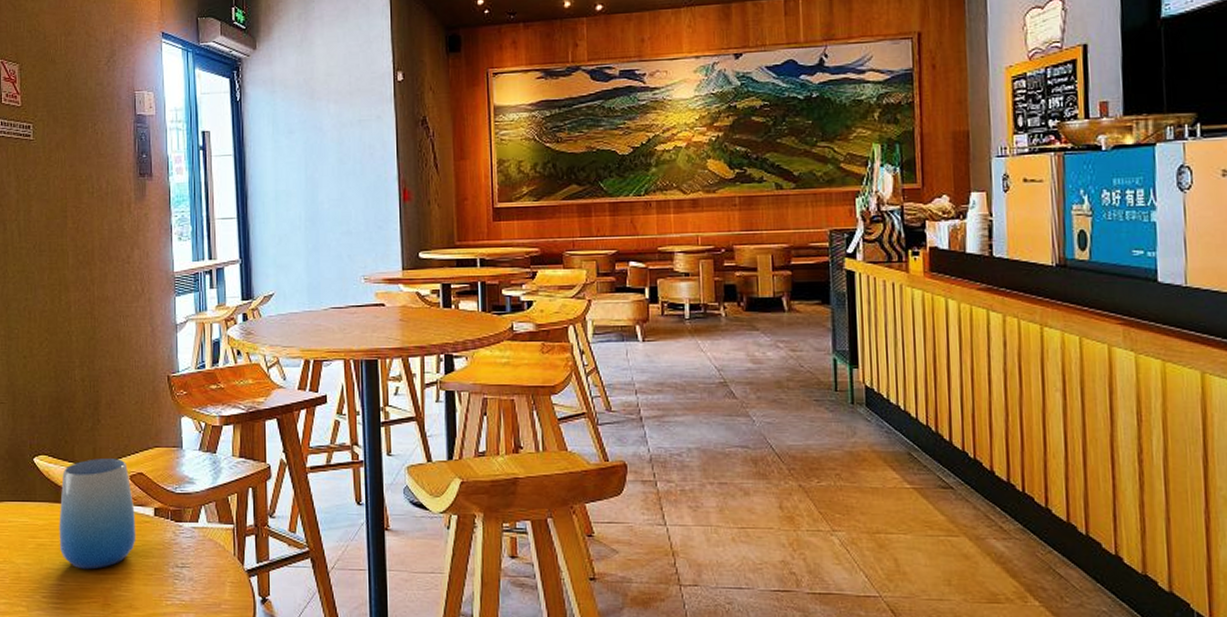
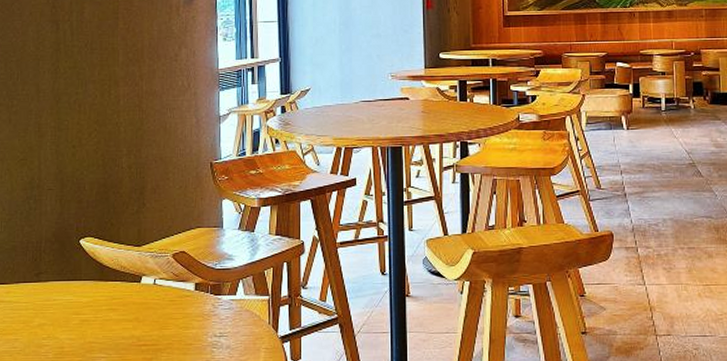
cup: present [59,458,136,570] -> none [102,239,177,342]

